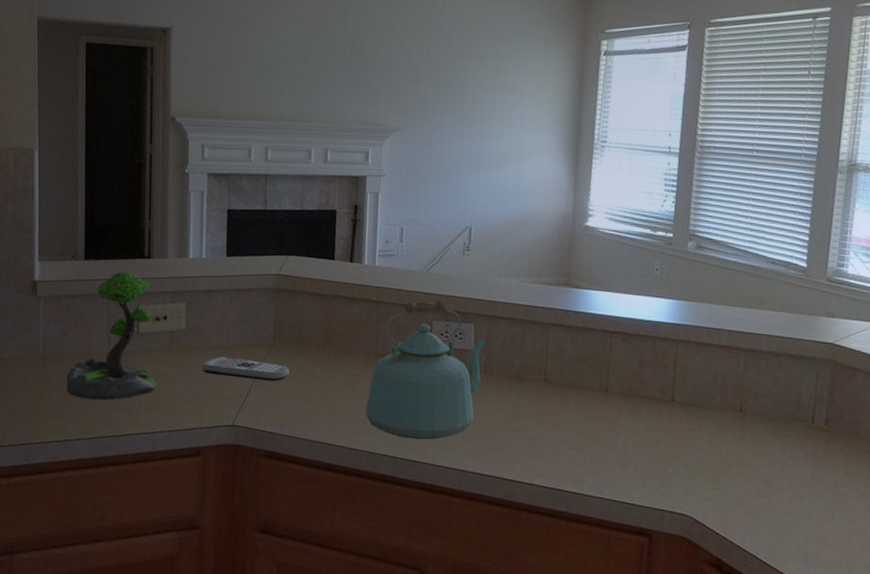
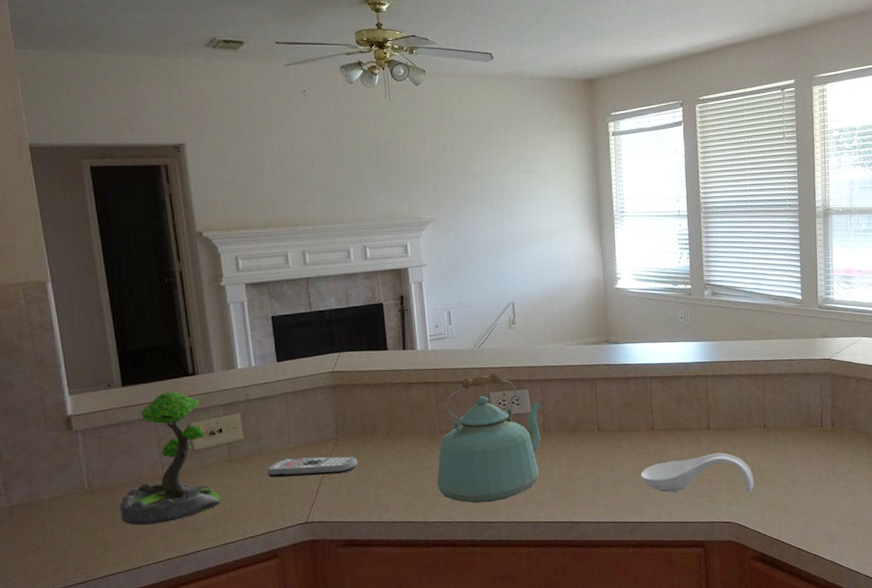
spoon rest: none [586,430,720,484] -> present [640,452,754,493]

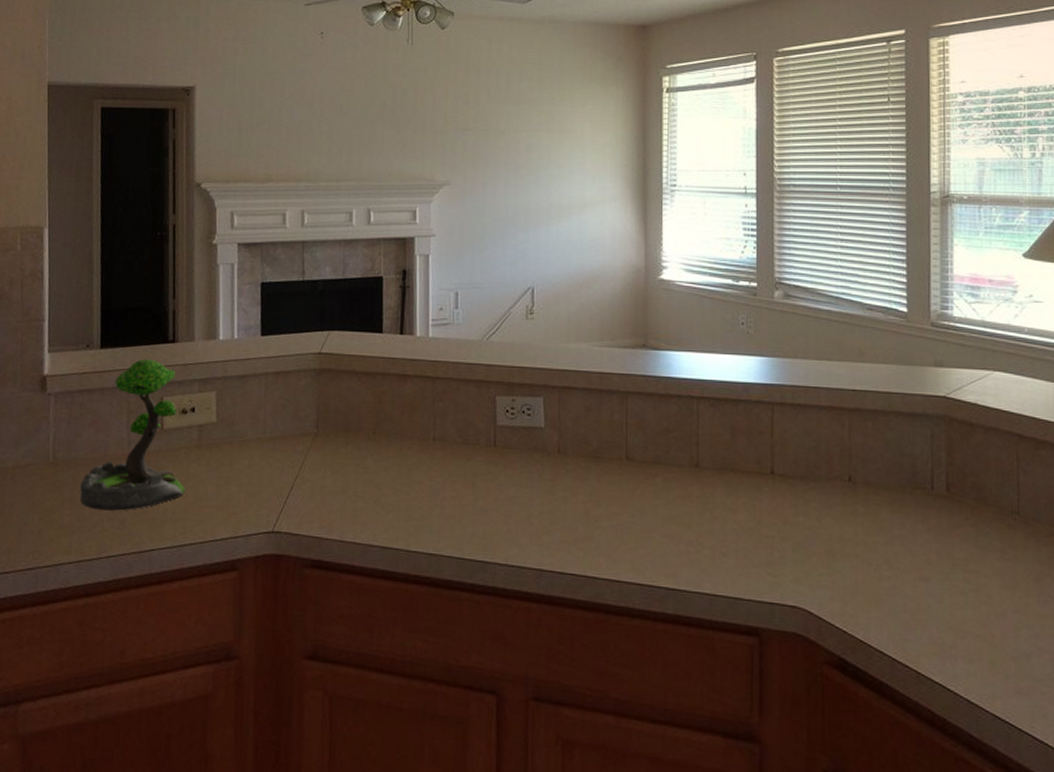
remote control: present [267,456,358,478] -> none [236,451,337,477]
kettle: present [436,372,543,504] -> none [424,371,559,536]
spoon rest: present [640,452,754,493] -> none [678,508,833,568]

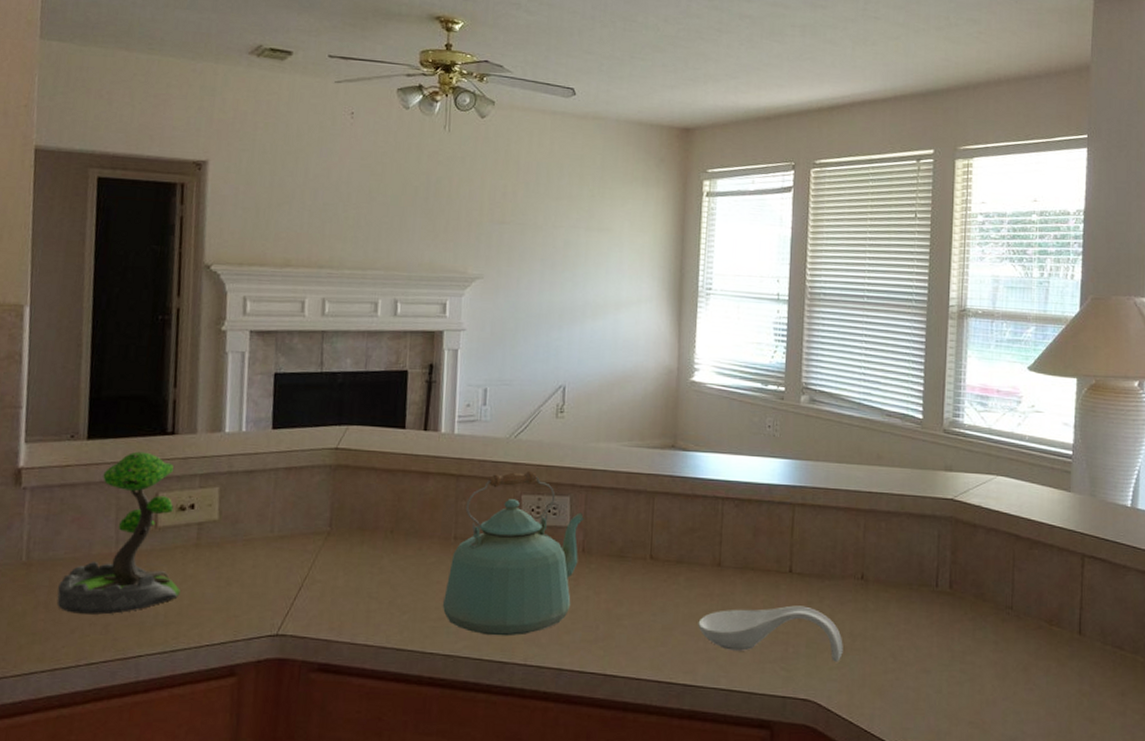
kettle: none [424,371,559,536] -> present [442,470,585,636]
spoon rest: none [678,508,833,568] -> present [698,605,843,662]

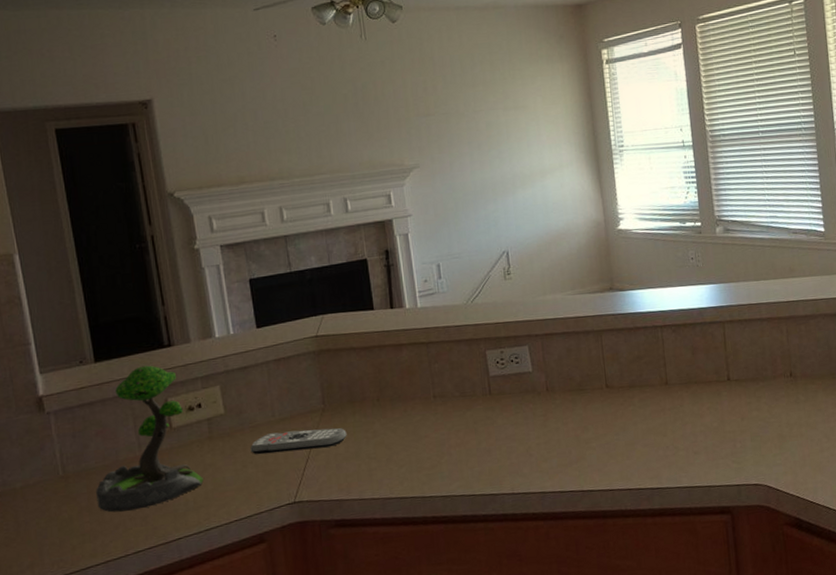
remote control: none [239,551,350,577] -> present [250,428,347,455]
kettle: present [442,470,585,636] -> none [433,328,544,474]
spoon rest: present [698,605,843,662] -> none [656,406,783,454]

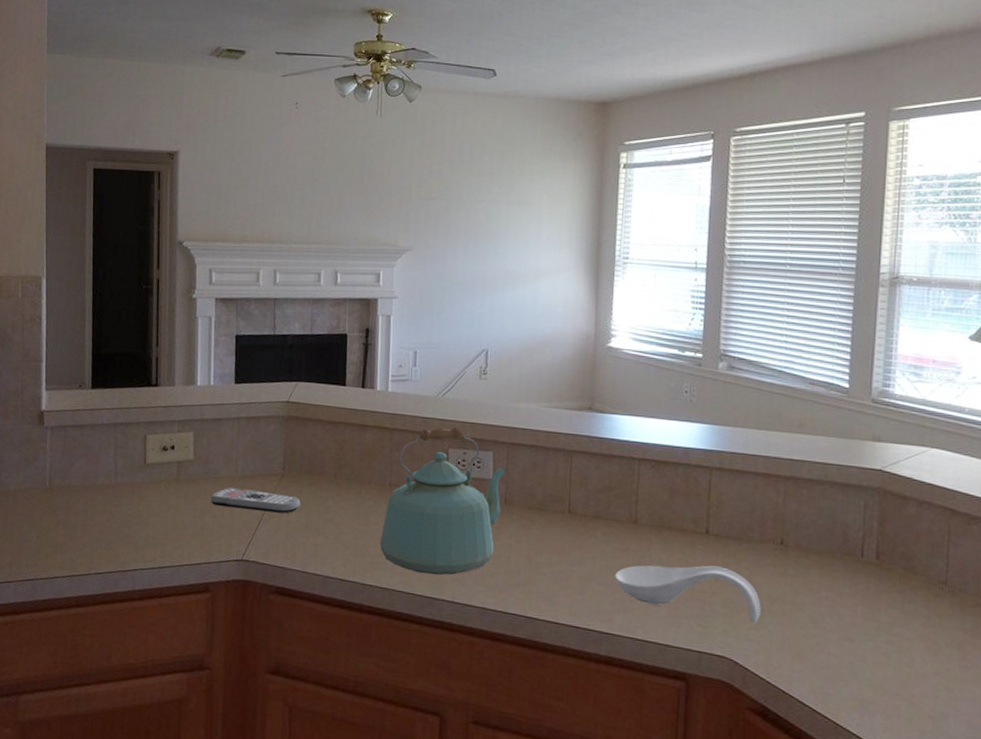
plant: present [96,365,204,513] -> none [72,400,165,534]
kettle: none [433,328,544,474] -> present [379,426,507,575]
spoon rest: none [656,406,783,454] -> present [614,565,761,623]

